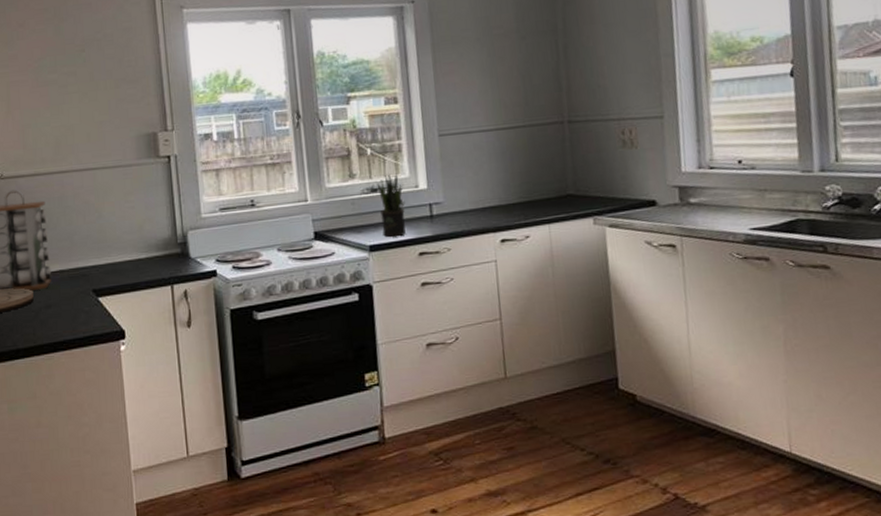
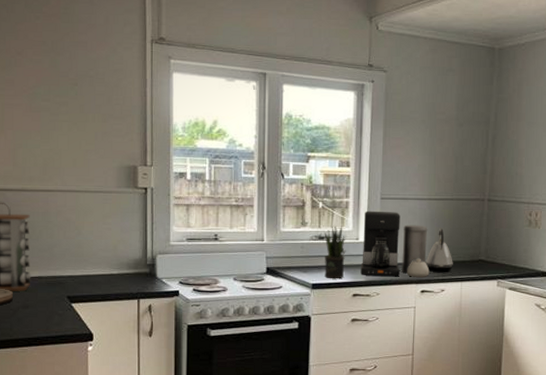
coffee maker: none [421,149,472,229] -> present [360,210,400,277]
canister: none [470,161,502,222] -> present [401,225,428,274]
sugar bowl: none [480,201,509,226] -> present [406,258,430,278]
kettle: none [501,161,536,216] -> present [425,227,453,273]

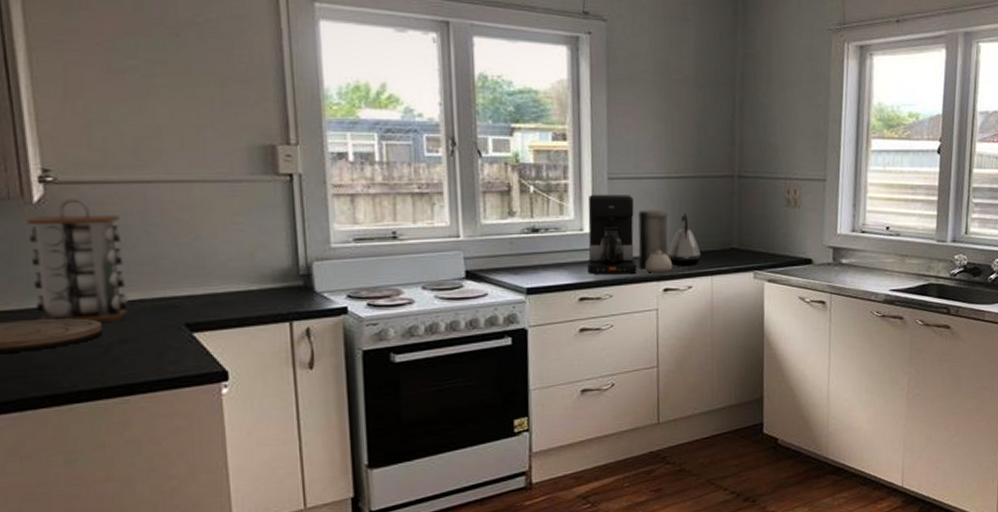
potted plant: present [324,226,346,278] -> none [538,214,568,280]

